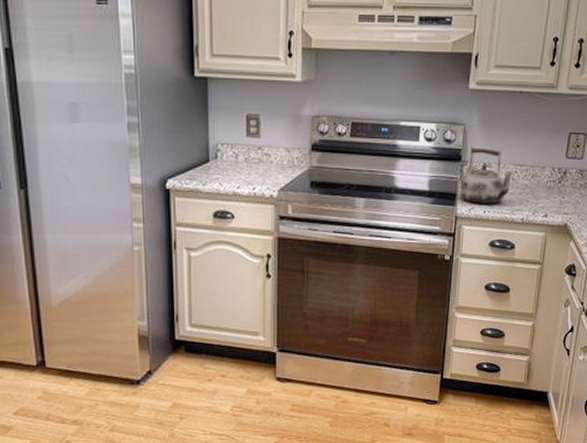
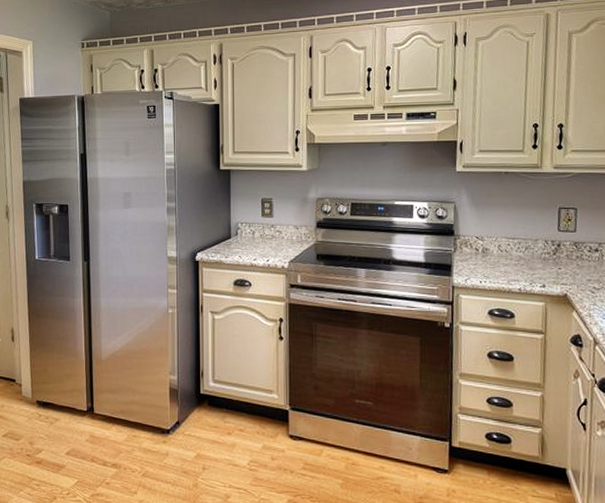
kettle: present [459,146,515,204] -> none [454,221,508,275]

